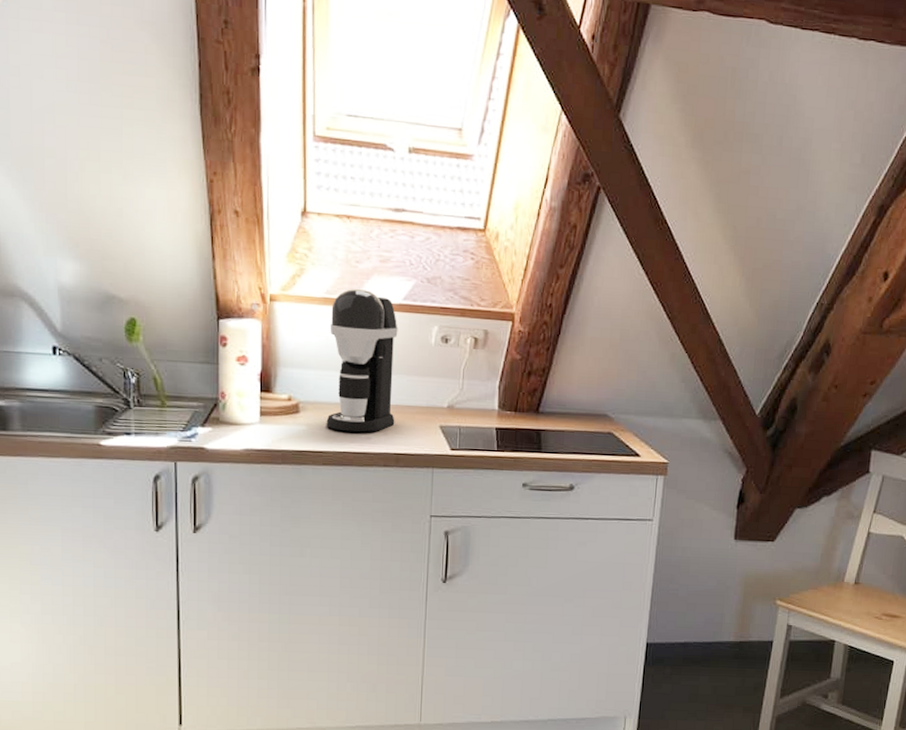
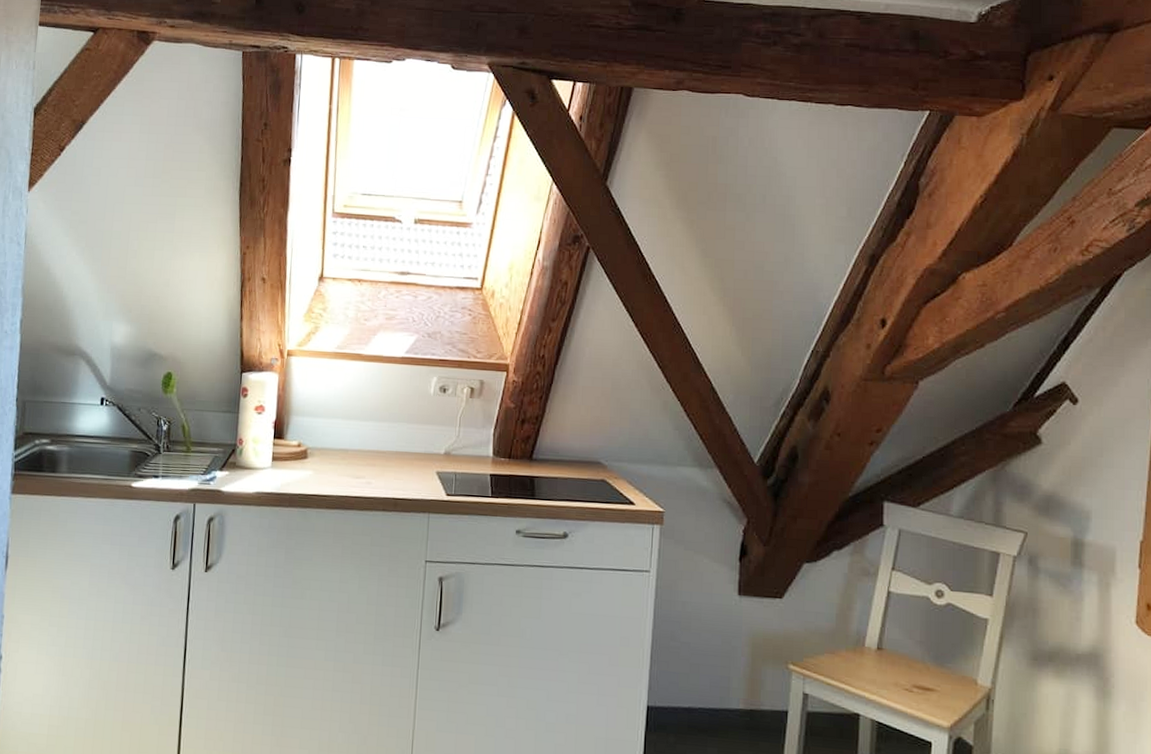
coffee maker: present [326,288,398,433] -> none [331,343,400,478]

